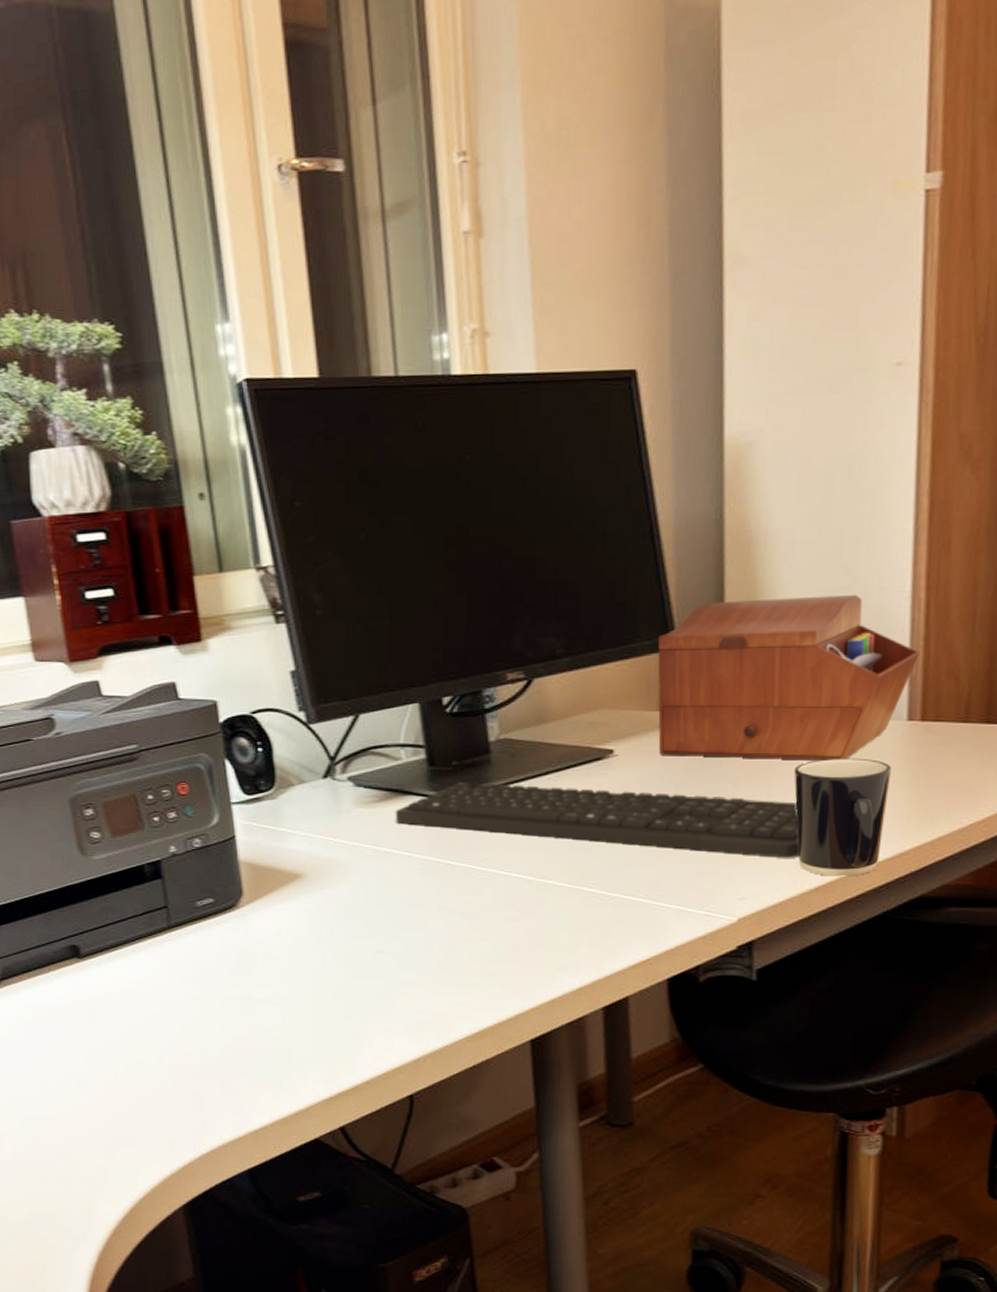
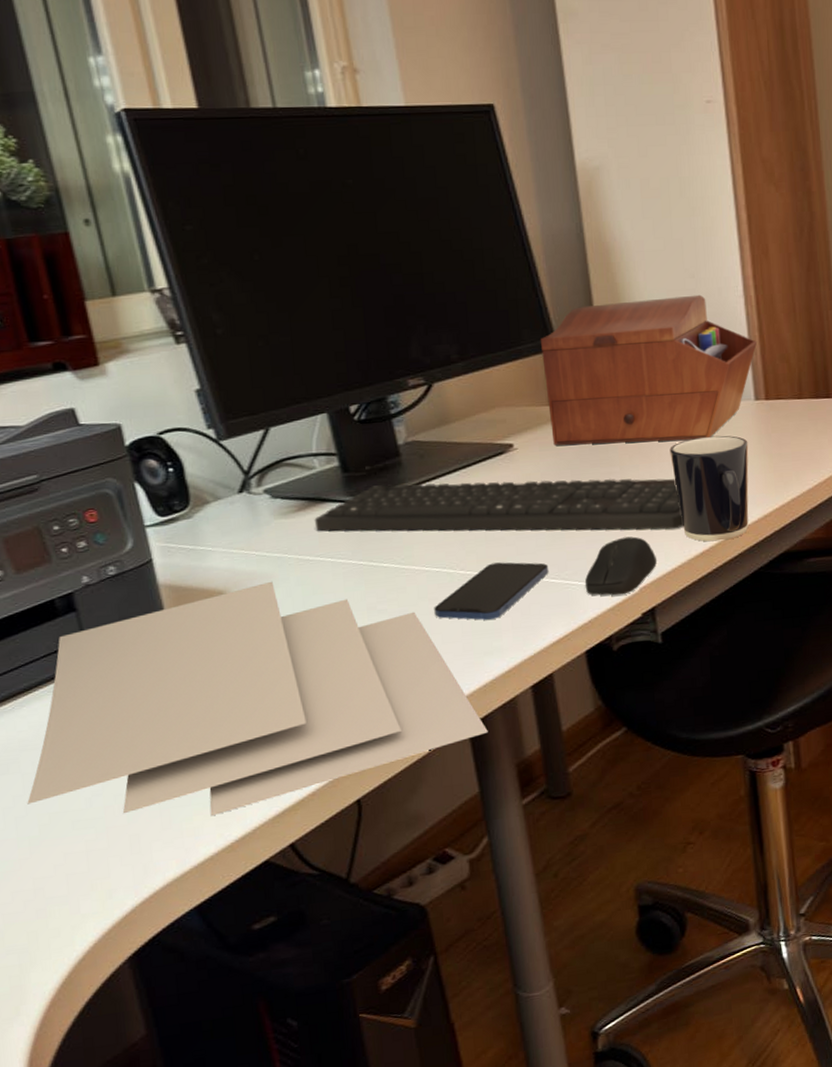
papers: none [106,869,551,1089] -> present [27,581,488,817]
smartphone: none [508,874,637,933] -> present [434,562,549,620]
computer mouse: none [675,861,763,924] -> present [584,536,657,596]

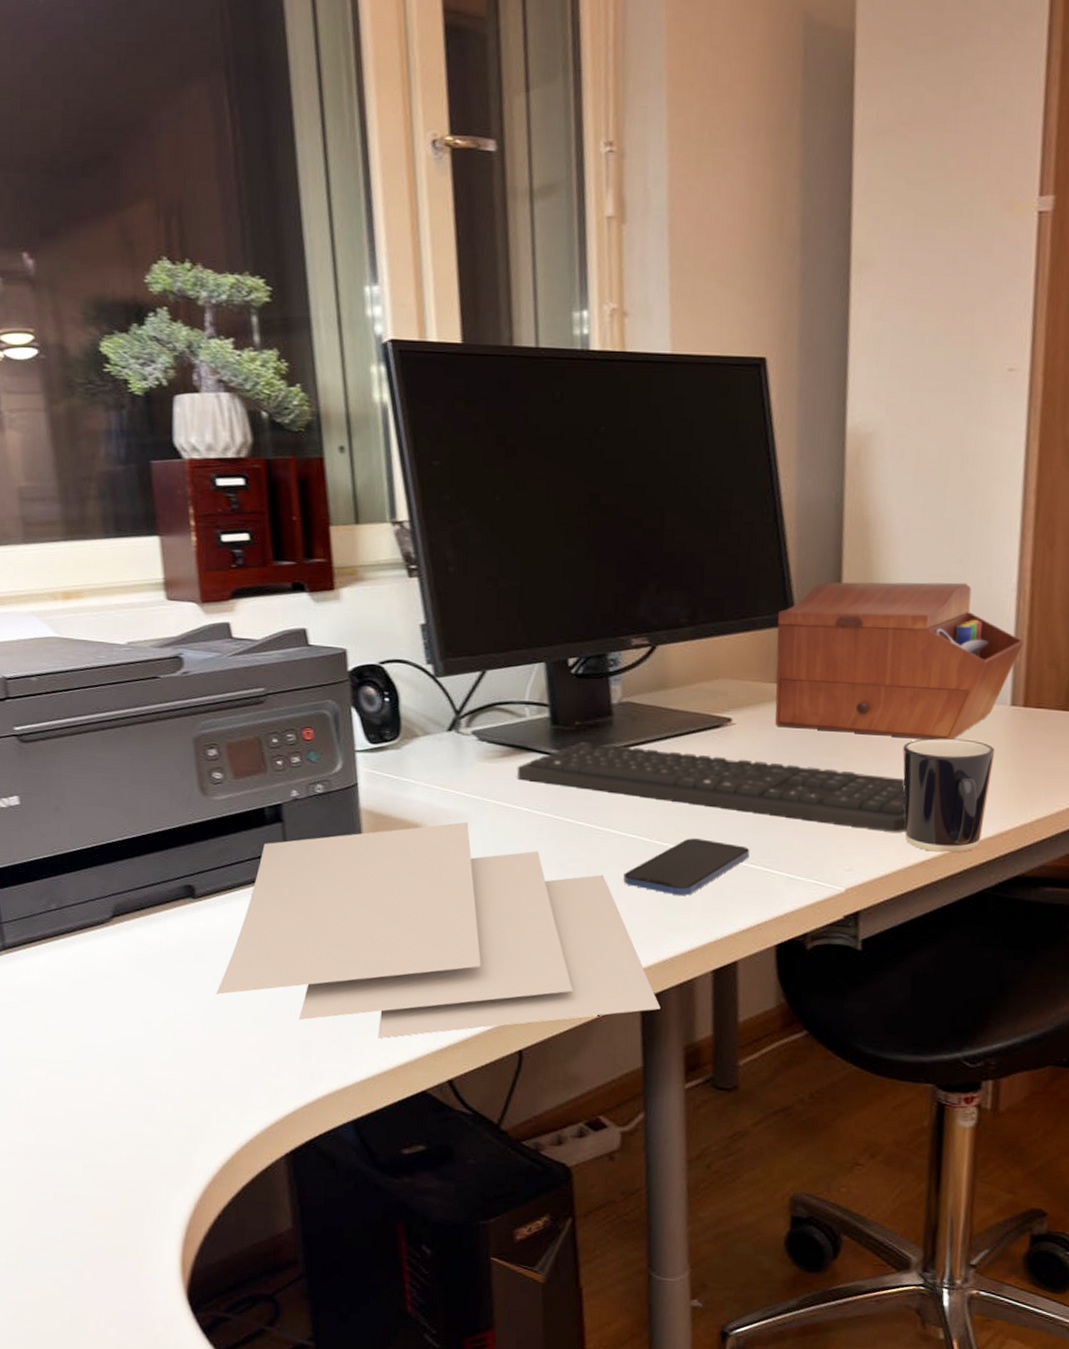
computer mouse: present [584,536,657,596] -> none [786,832,870,893]

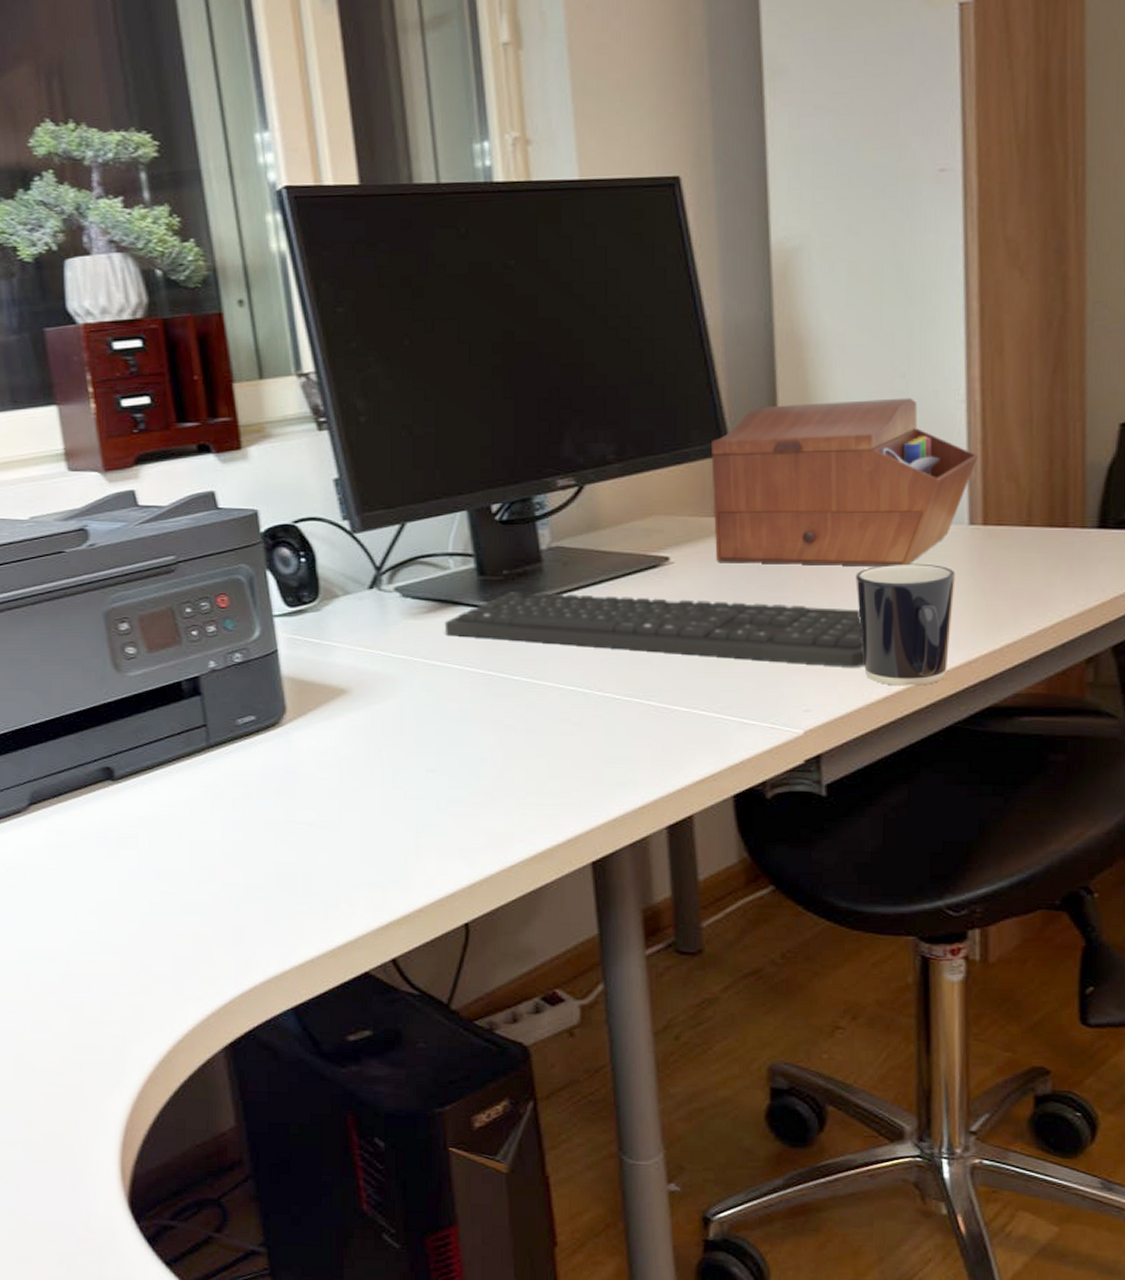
papers: present [216,822,661,1039] -> none [142,683,614,919]
smartphone: present [623,838,750,896] -> none [565,687,698,748]

